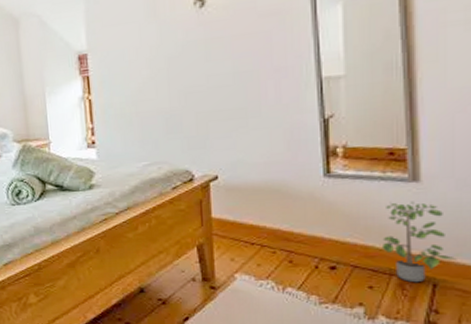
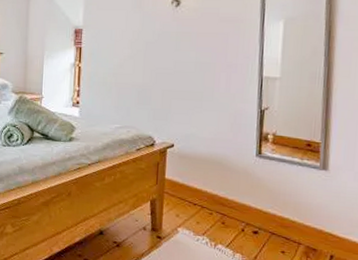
potted plant: present [383,201,457,283] -> none [295,184,350,253]

